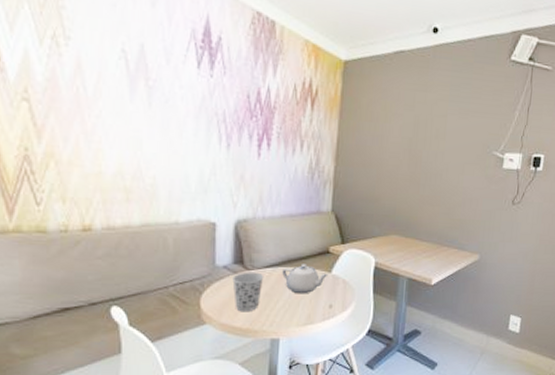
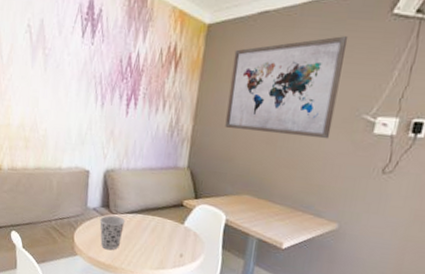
teapot: present [282,264,329,294] -> none [140,213,181,241]
wall art: none [368,78,476,175] -> present [225,36,349,139]

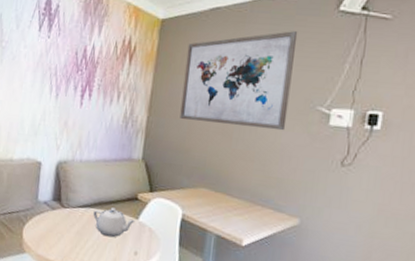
cup: present [100,215,126,251] -> none [50,209,78,248]
teapot: none [140,213,181,241] -> present [93,207,136,238]

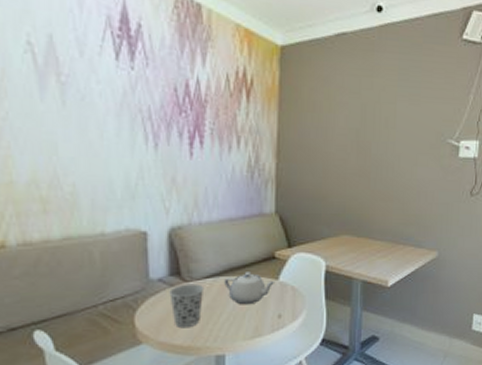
cup: none [50,209,78,248] -> present [169,283,205,329]
wall art: present [180,31,298,131] -> none [313,61,426,167]

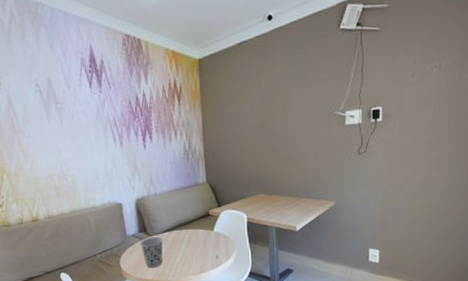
teapot: present [224,272,276,305] -> none [176,226,212,250]

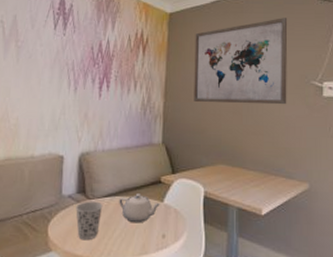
teapot: none [176,226,212,250] -> present [119,193,161,224]
wall art: none [225,52,314,142] -> present [194,18,288,105]

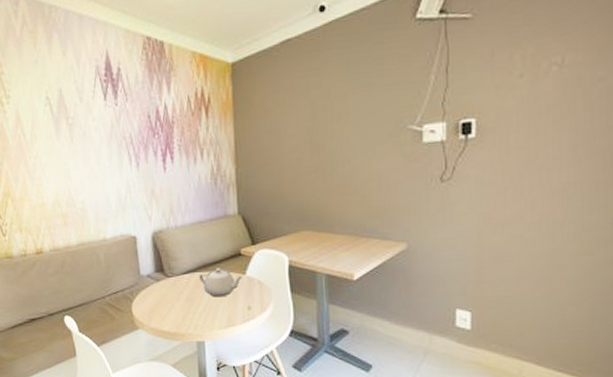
cup: present [76,201,103,241] -> none [156,279,184,317]
wall art: present [194,18,288,105] -> none [264,50,379,164]

